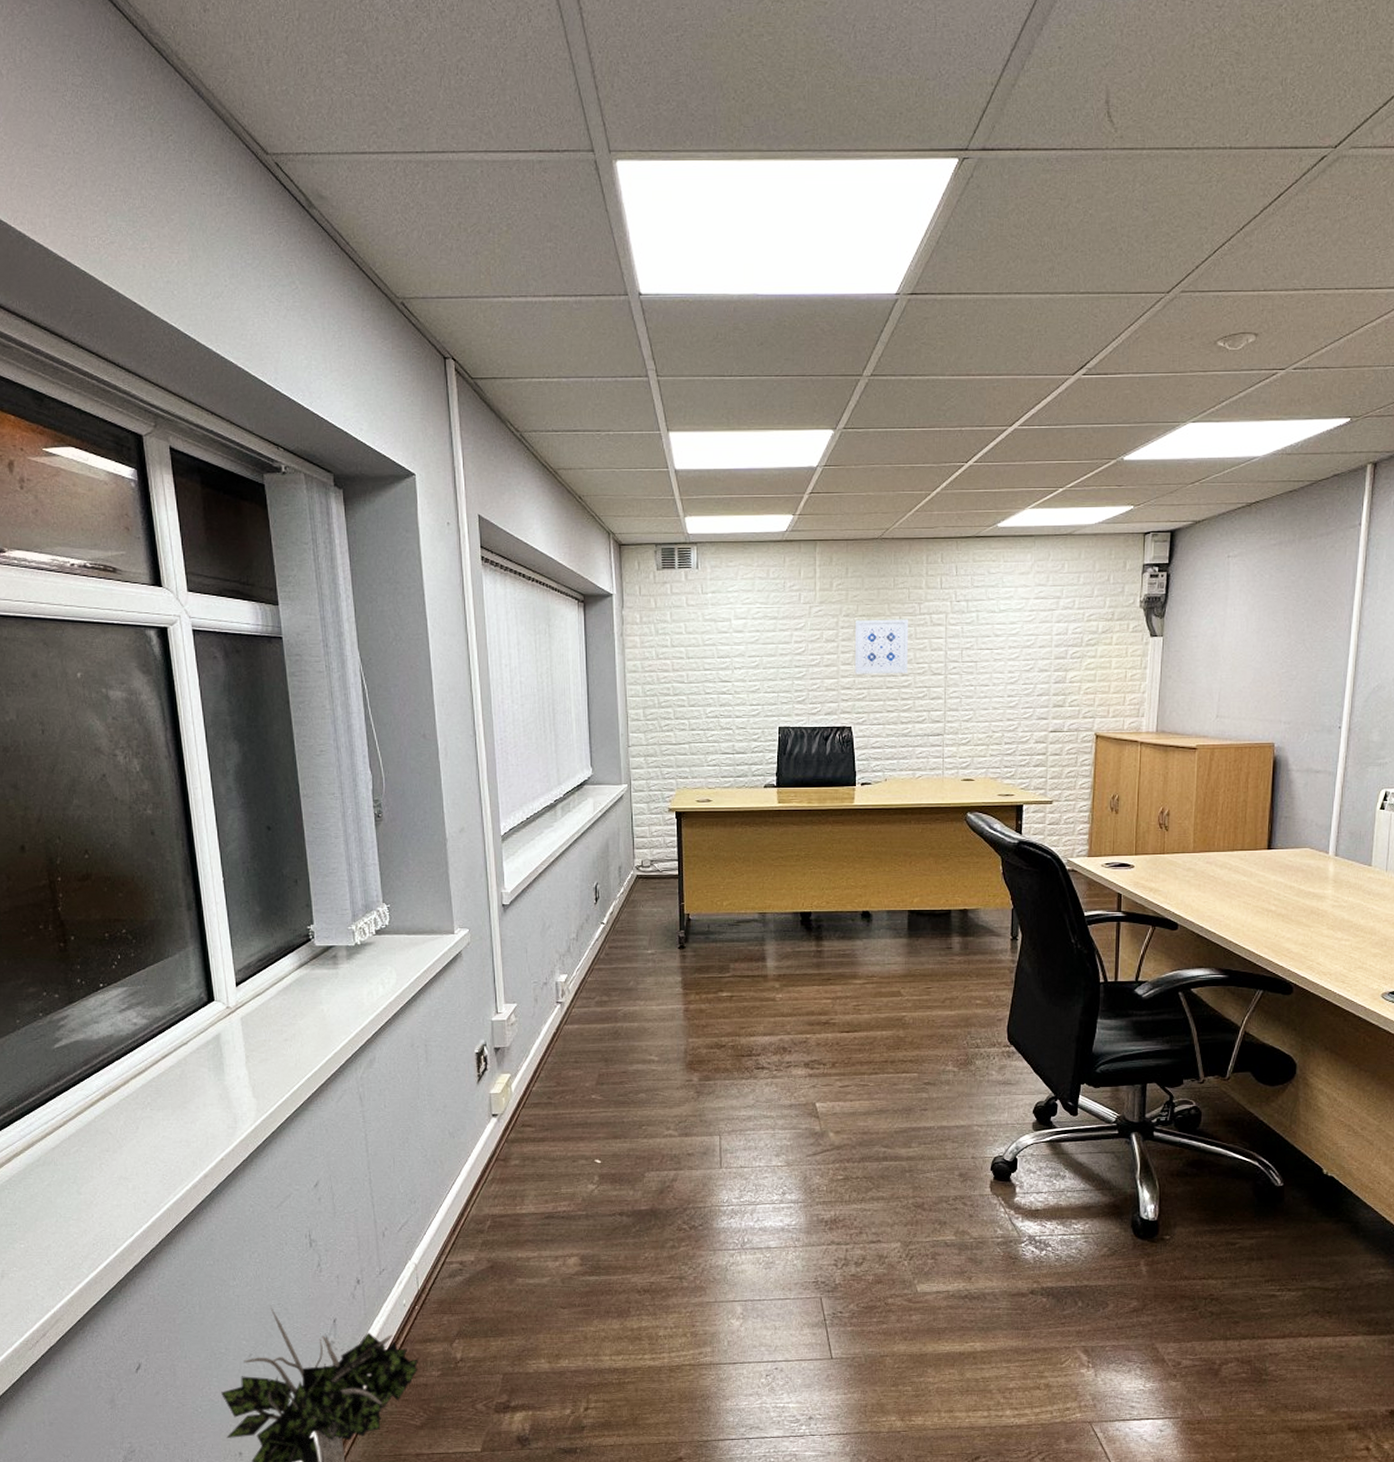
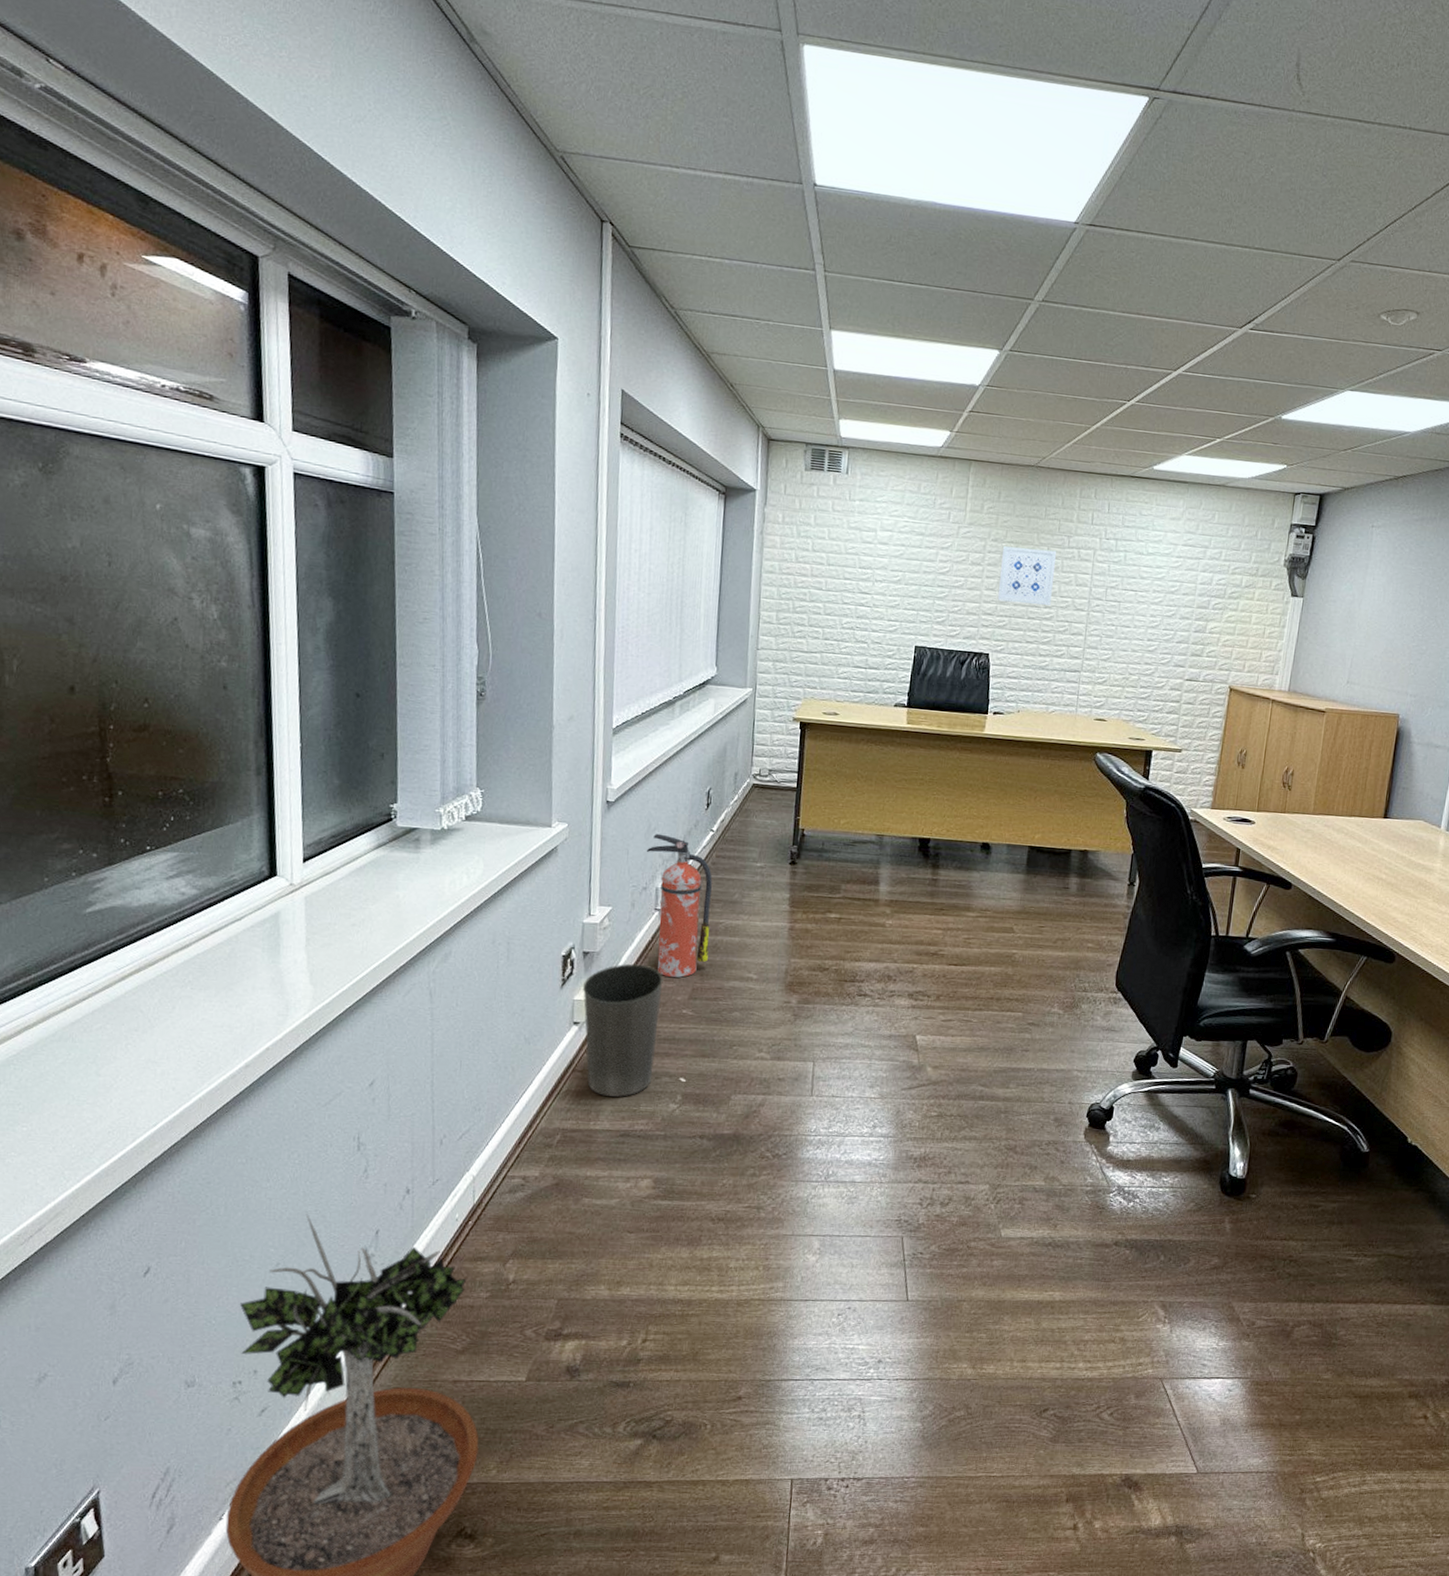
waste basket: none [497,1055,571,1181] -> present [582,963,664,1097]
fire extinguisher: none [544,931,610,1065] -> present [647,833,712,978]

